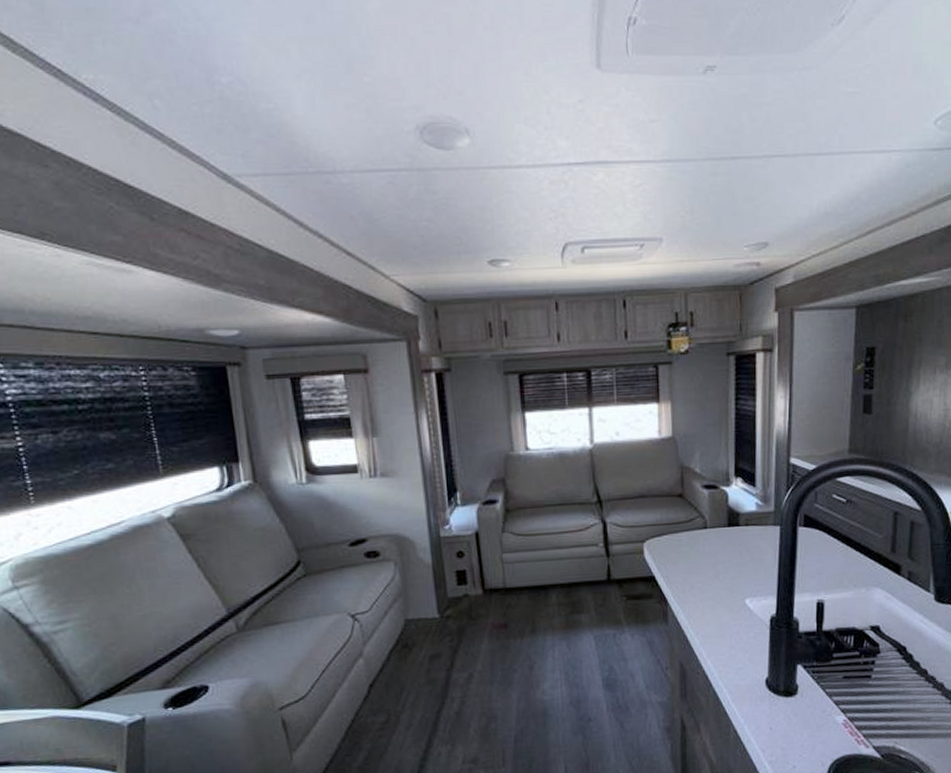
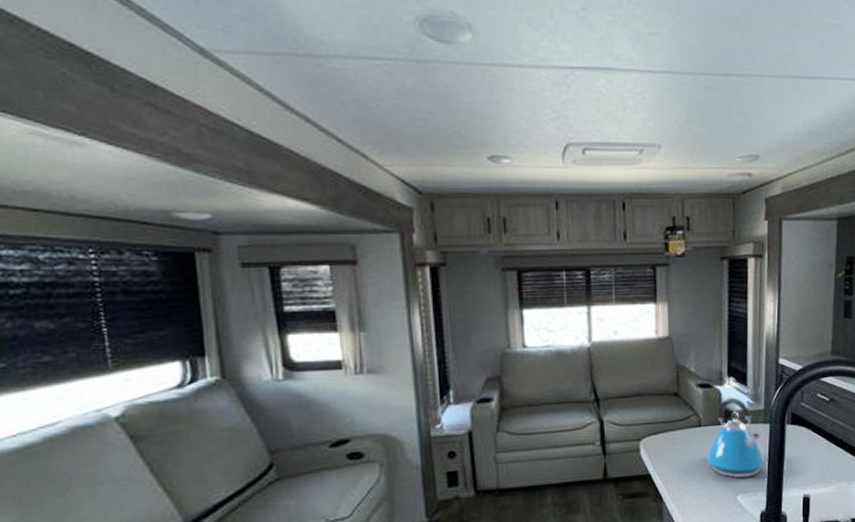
kettle: none [712,498,775,582] -> present [706,397,765,479]

